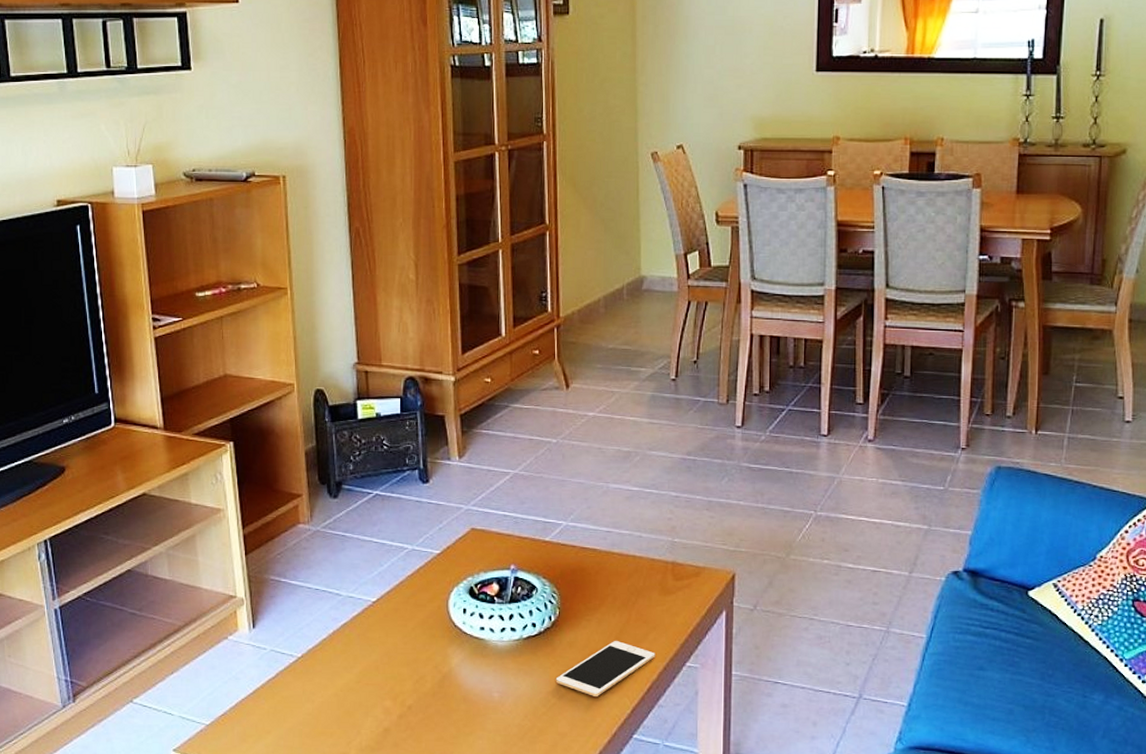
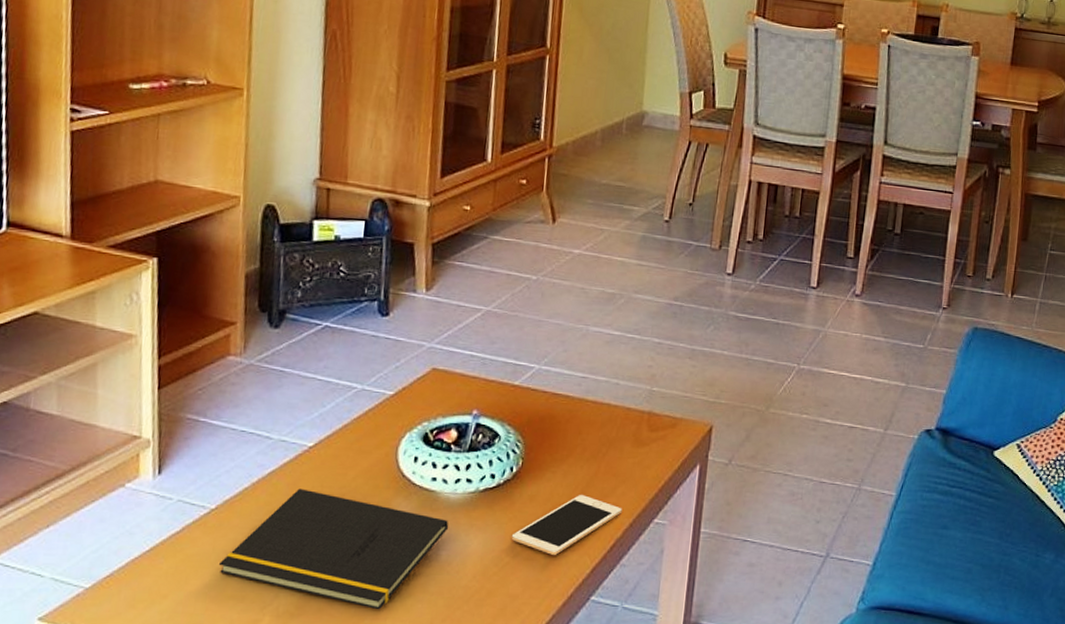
notepad: none [310,638,499,746] -> present [219,488,449,610]

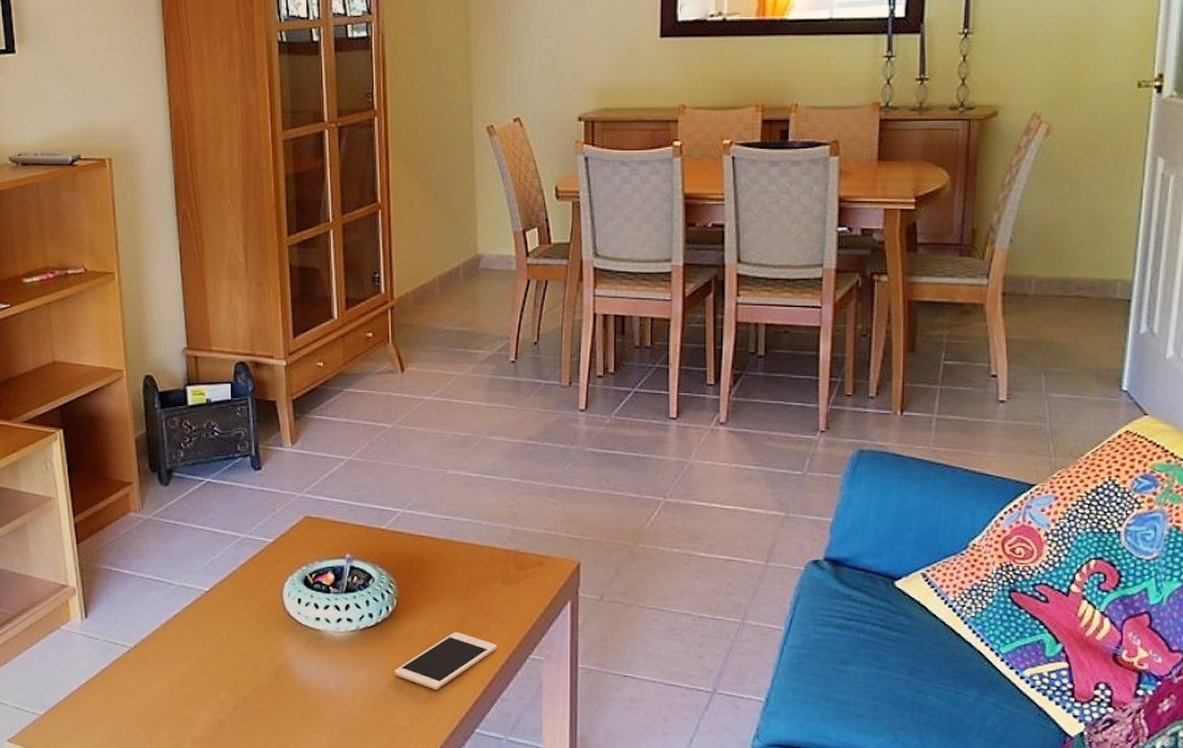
notepad: present [219,488,449,610] -> none [143,629,336,738]

